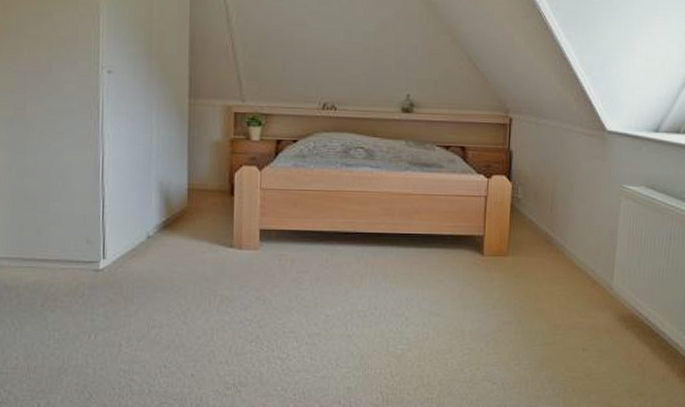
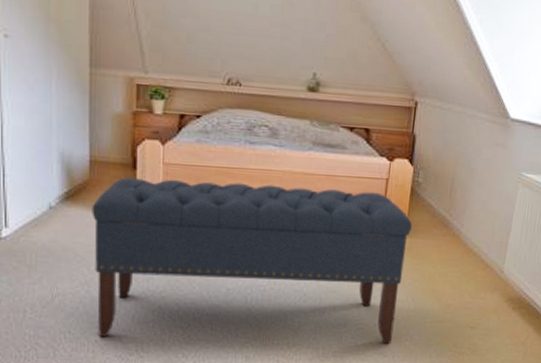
bench: none [189,204,515,370] -> present [92,178,413,344]

